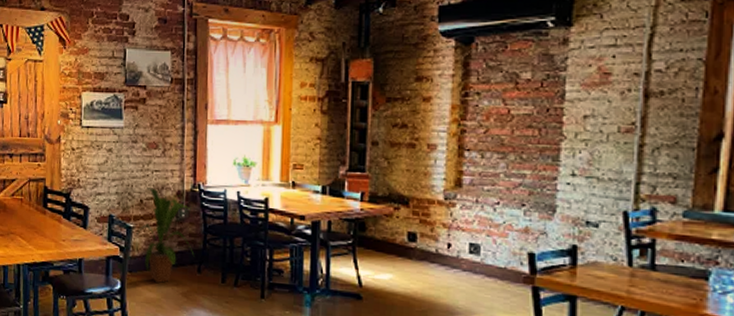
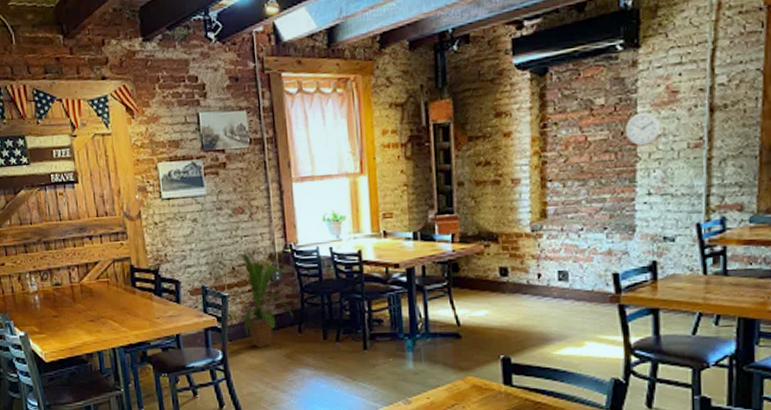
wall clock: none [552,91,590,125] -> present [626,112,661,146]

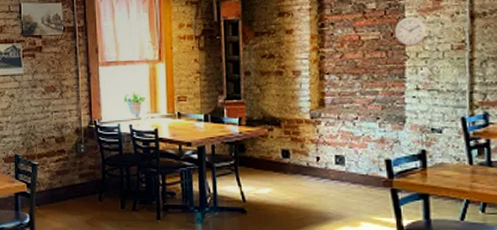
house plant: present [230,254,294,348] -> none [39,127,95,213]

